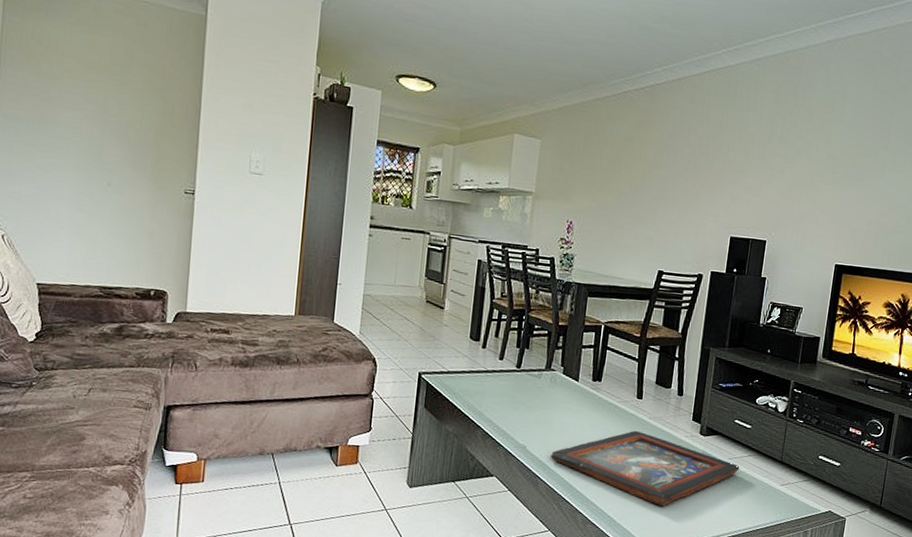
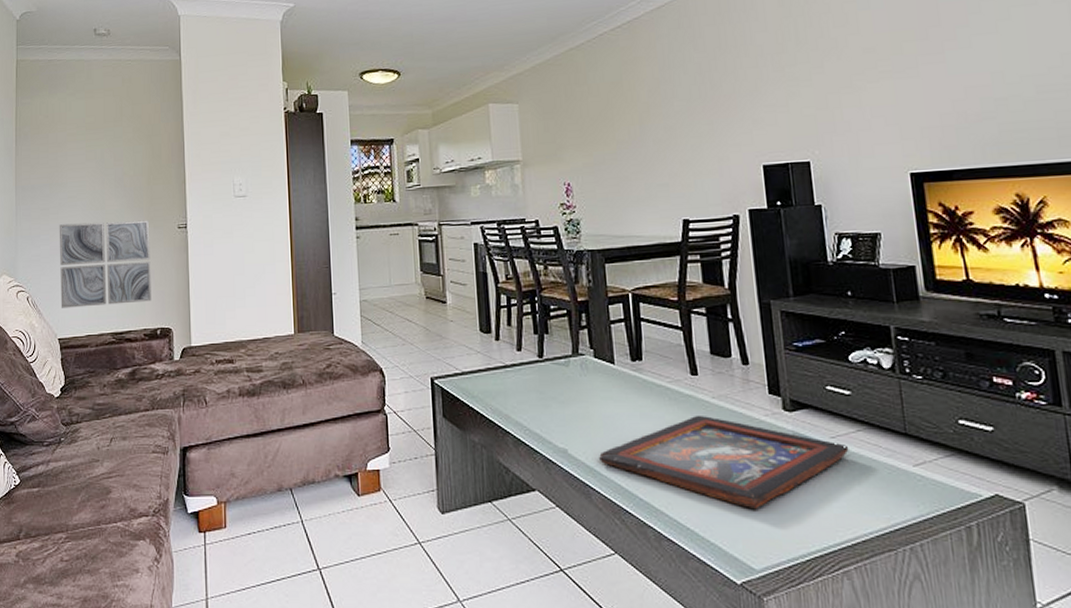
wall art: none [42,164,153,262] -> present [59,220,152,308]

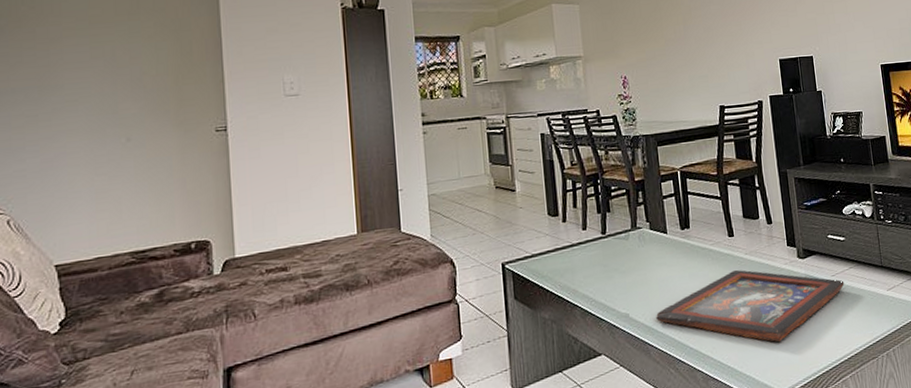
wall art: present [59,220,152,308] -> none [53,123,183,230]

